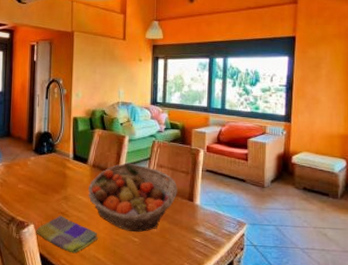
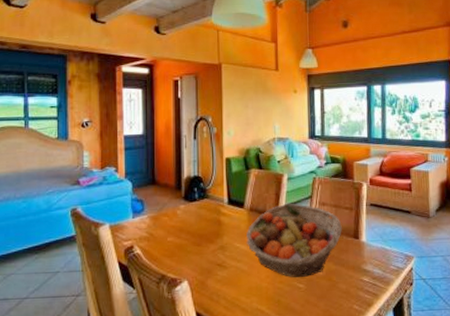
dish towel: present [36,215,98,253] -> none [190,267,260,308]

